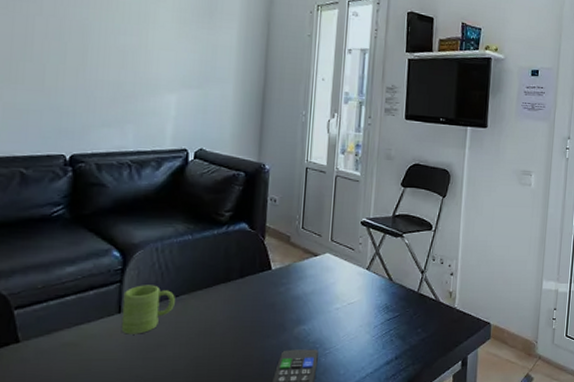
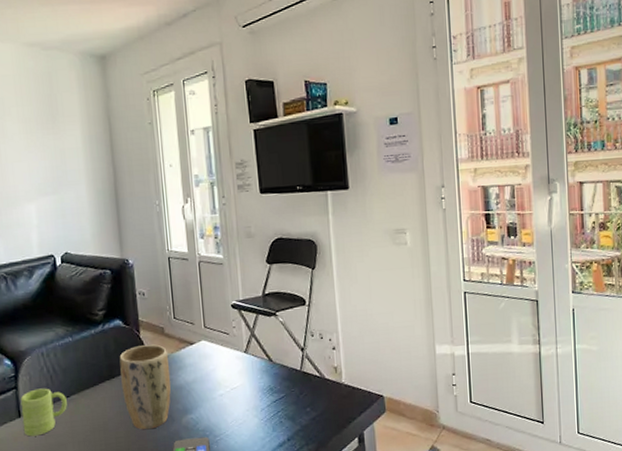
plant pot: none [236,252,291,337] -> present [119,344,171,430]

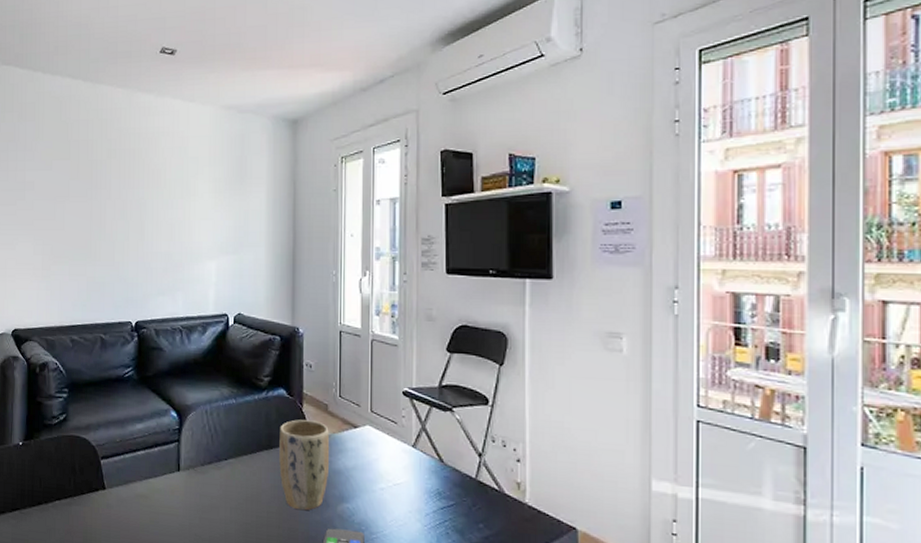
mug: present [20,388,67,437] -> none [181,445,224,494]

